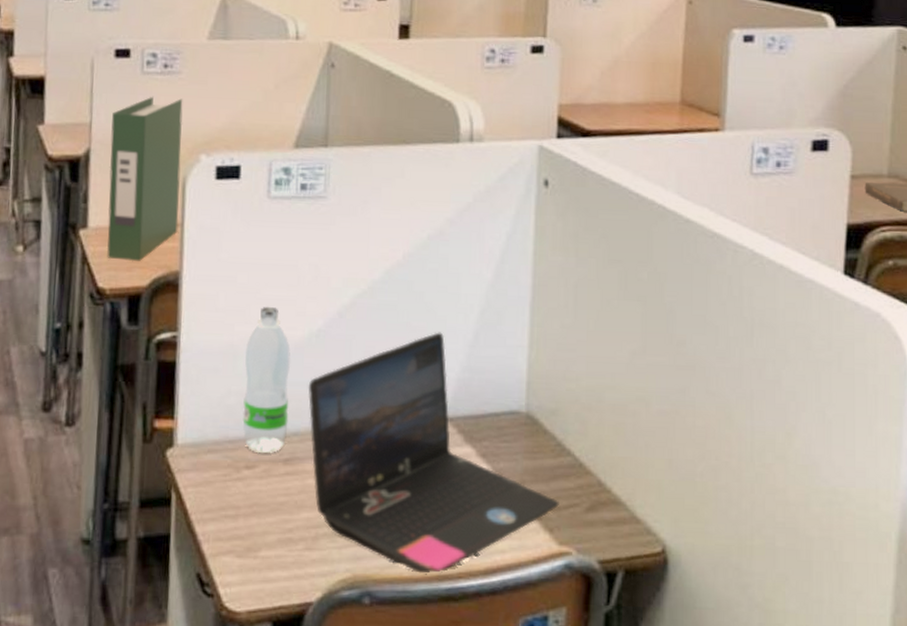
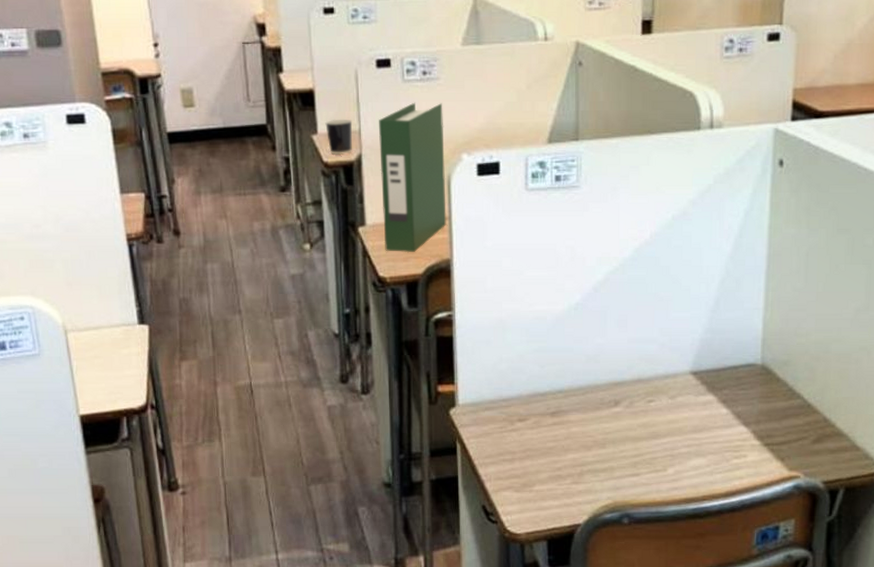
mug: none [53,109,84,148] -> present [325,119,353,155]
bottle: present [242,306,291,454] -> none [513,285,554,409]
laptop: present [308,332,559,575] -> none [569,300,790,499]

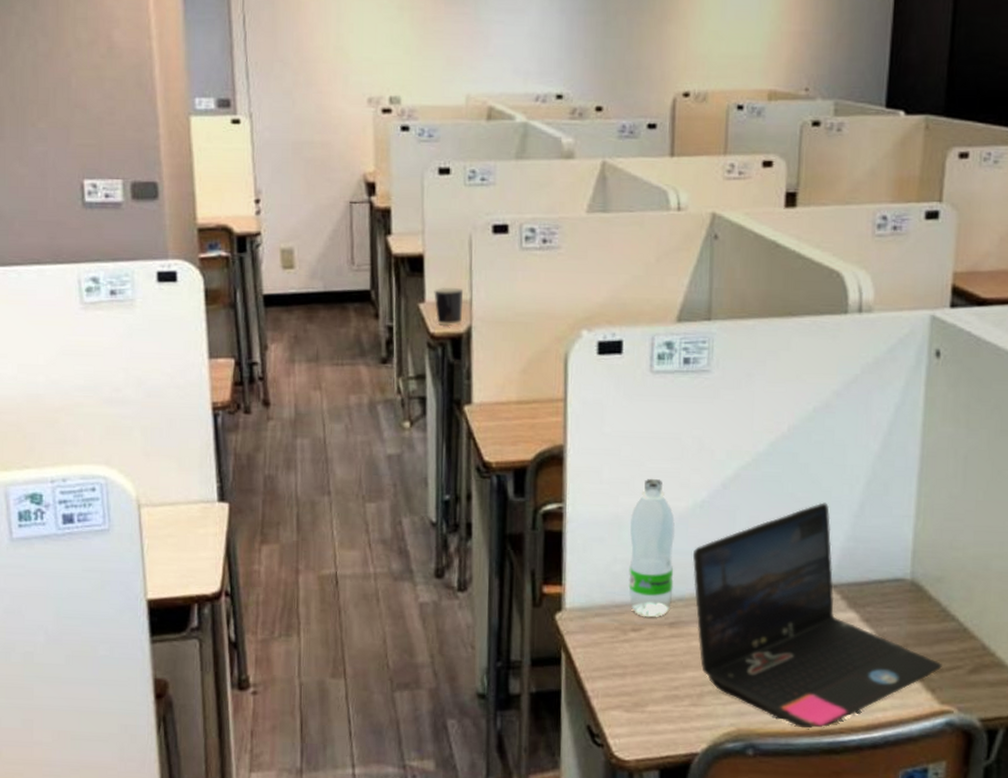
binder: present [379,102,447,253] -> none [491,272,564,437]
bottle: none [513,285,554,409] -> present [628,478,676,617]
laptop: none [569,300,790,499] -> present [692,502,942,730]

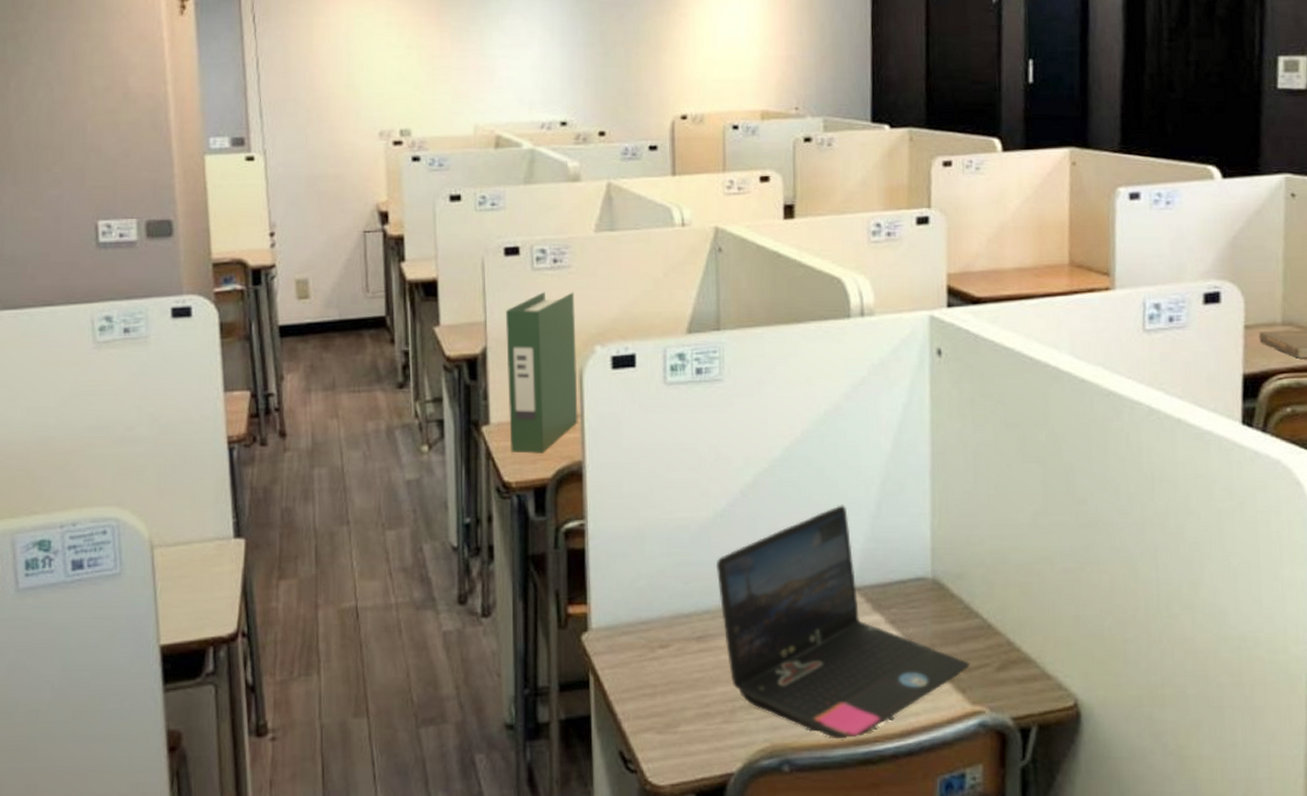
mug: present [434,287,464,326] -> none [448,309,478,348]
binder: none [491,272,564,437] -> present [506,291,578,455]
bottle: present [628,478,676,617] -> none [653,489,699,633]

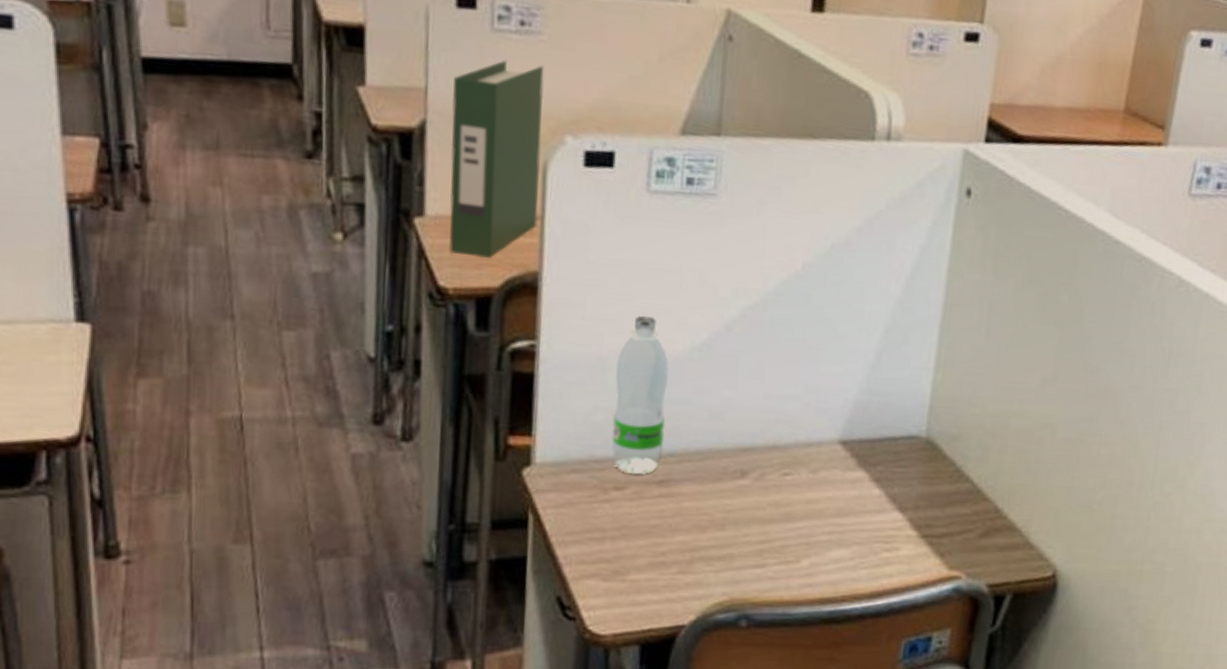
bottle: none [653,489,699,633] -> present [611,315,669,475]
laptop: present [716,505,970,741] -> none [687,350,953,598]

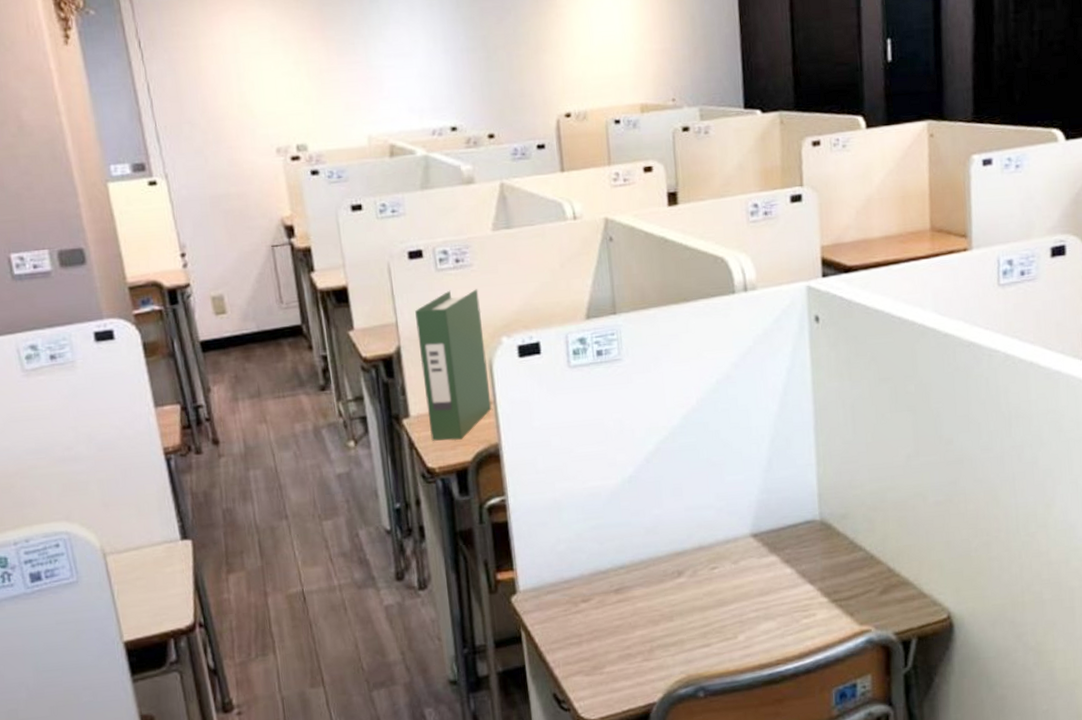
bottle: present [611,315,669,475] -> none [568,462,615,588]

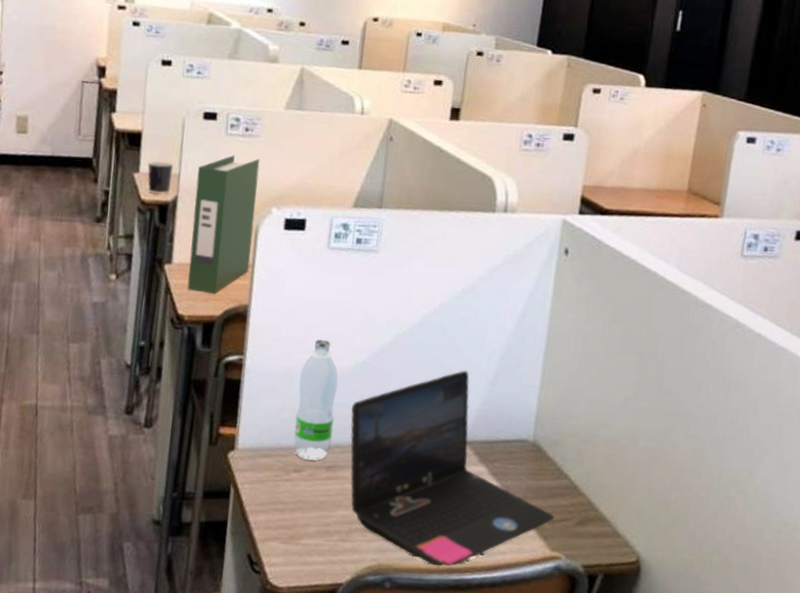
mug: none [361,313,391,349] -> present [147,161,174,195]
bottle: none [568,462,615,588] -> present [294,339,338,461]
laptop: none [627,463,857,666] -> present [350,370,555,568]

